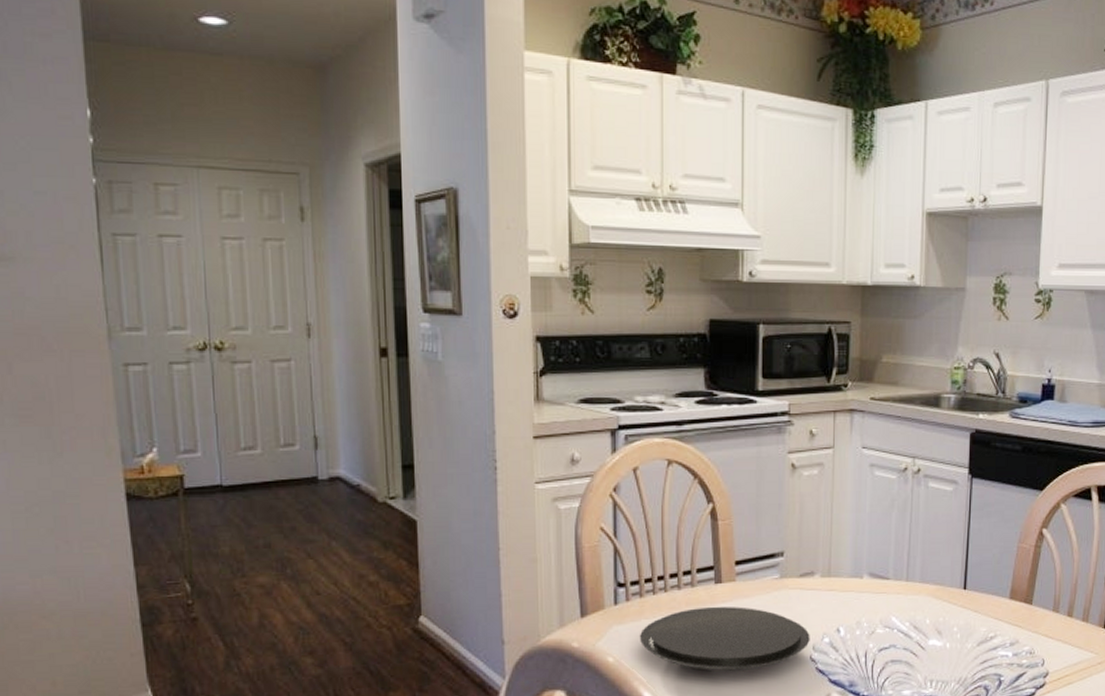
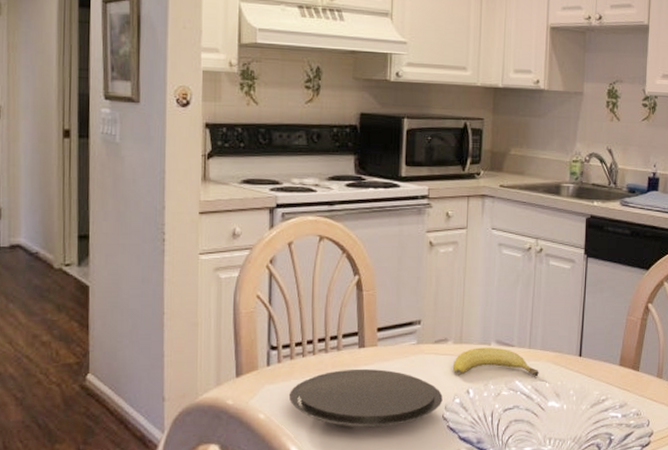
fruit: none [821,580,918,613] -> present [453,347,539,377]

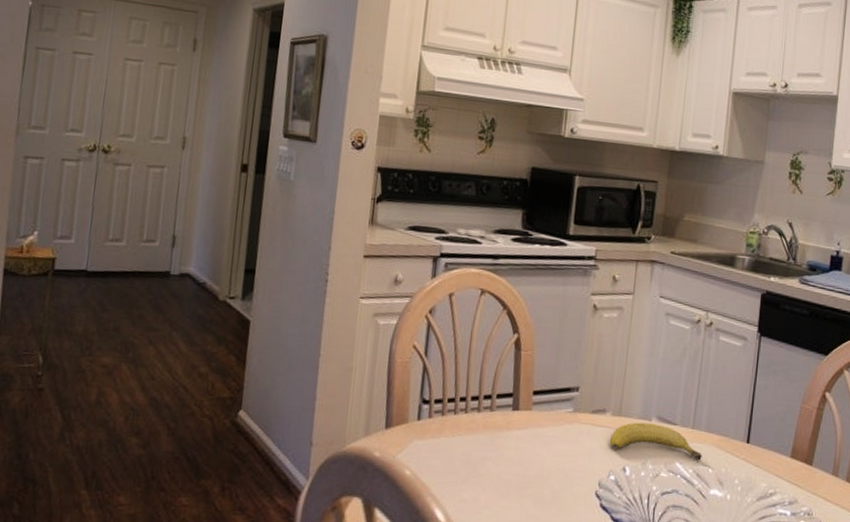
plate: present [288,368,443,428] -> none [436,431,597,498]

